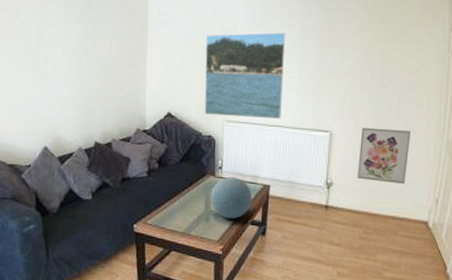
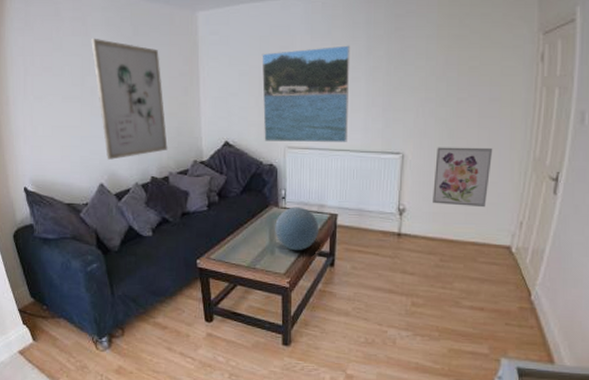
wall art: none [47,11,113,124] -> present [91,38,168,160]

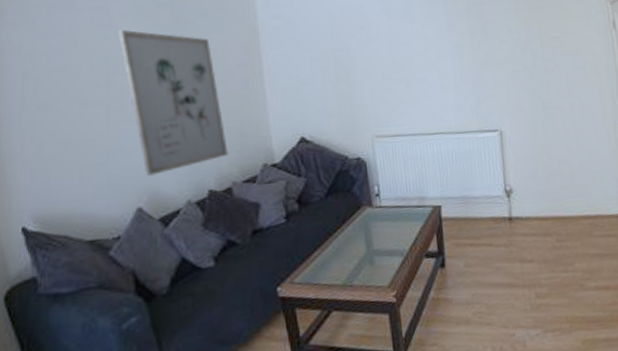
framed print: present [261,45,351,143] -> none [334,23,441,133]
decorative orb: present [275,207,319,251] -> none [371,203,423,256]
wall art: present [433,147,493,208] -> none [533,115,591,180]

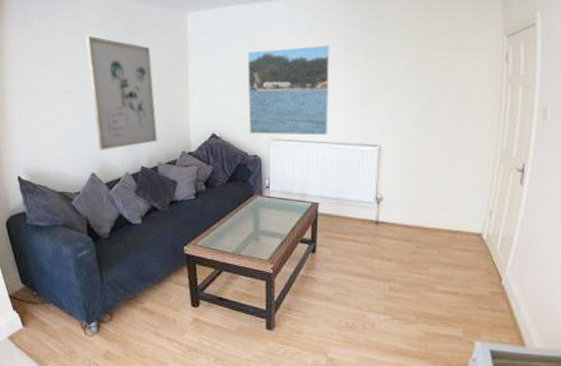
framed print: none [334,23,441,133] -> present [247,45,330,136]

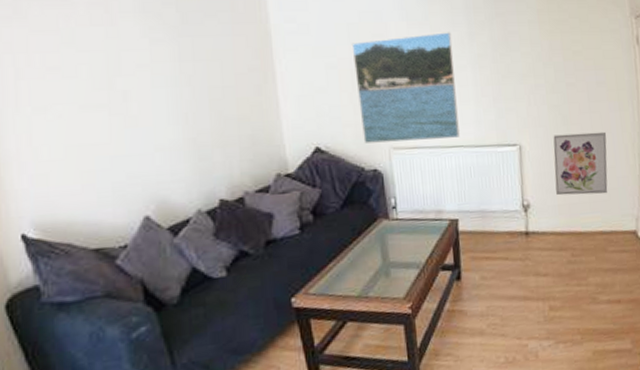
wall art: present [86,35,157,150] -> none [119,28,240,184]
wall art: none [408,140,464,197] -> present [553,131,608,196]

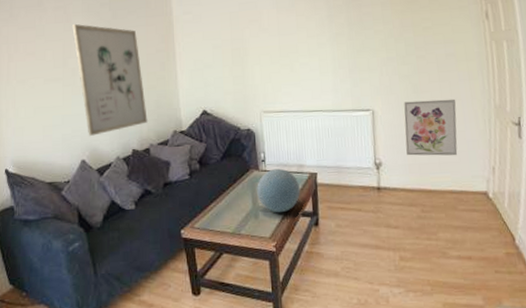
wall art: none [119,28,240,184] -> present [72,23,148,136]
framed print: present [351,32,460,143] -> none [233,16,319,108]
decorative orb: none [387,215,439,269] -> present [257,168,300,213]

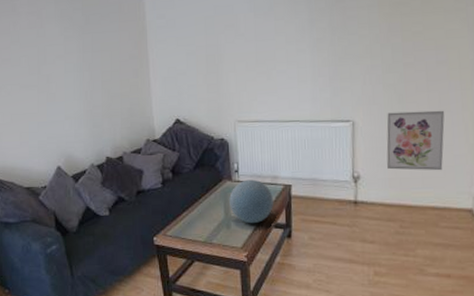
wall art: present [72,23,148,136] -> none [46,29,121,143]

